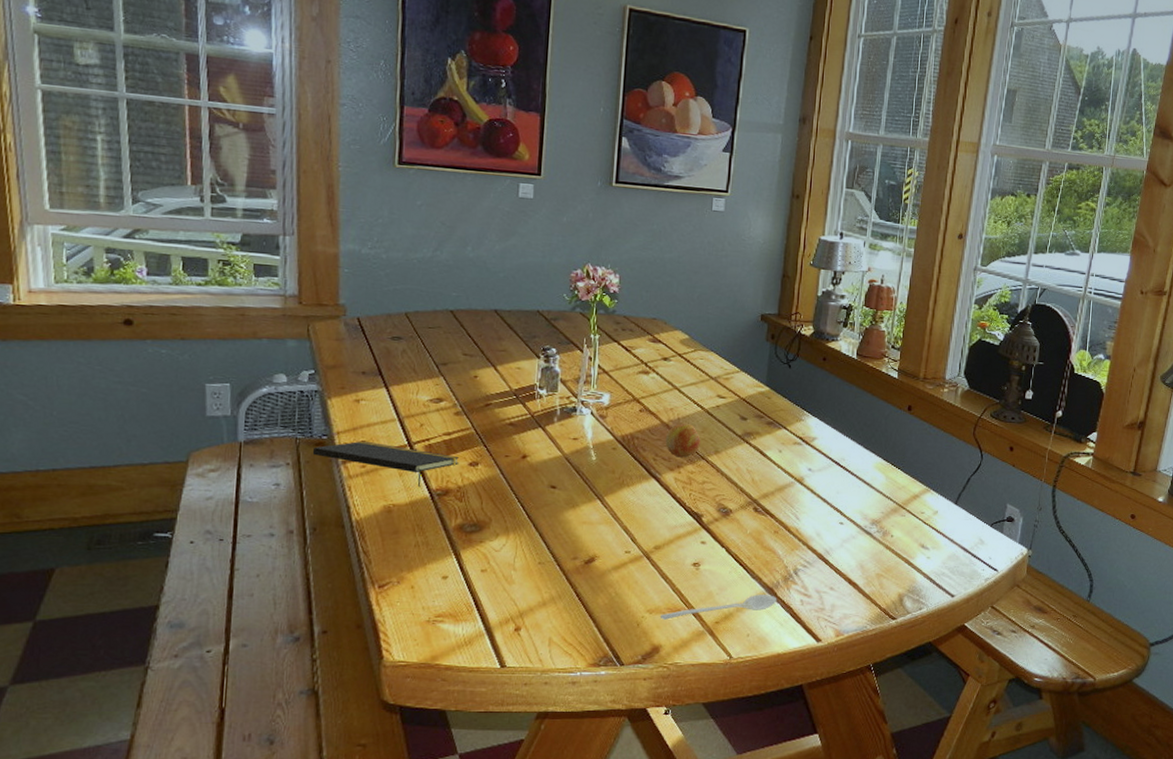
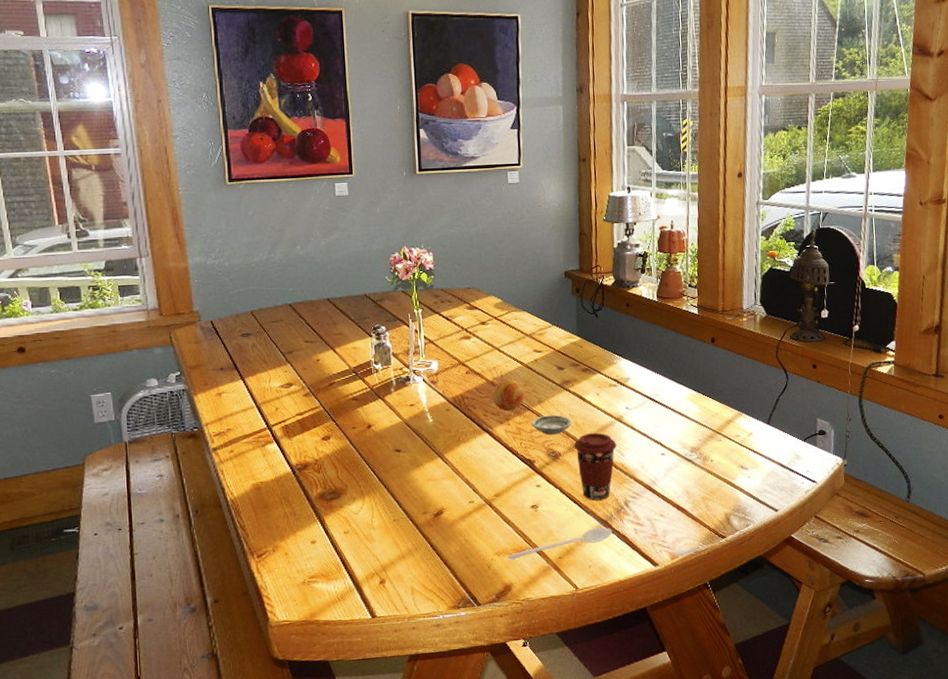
notepad: present [312,440,459,488] -> none [187,428,313,465]
saucer: none [704,467,749,490] -> present [531,415,572,435]
coffee cup: none [747,491,793,565] -> present [574,432,617,501]

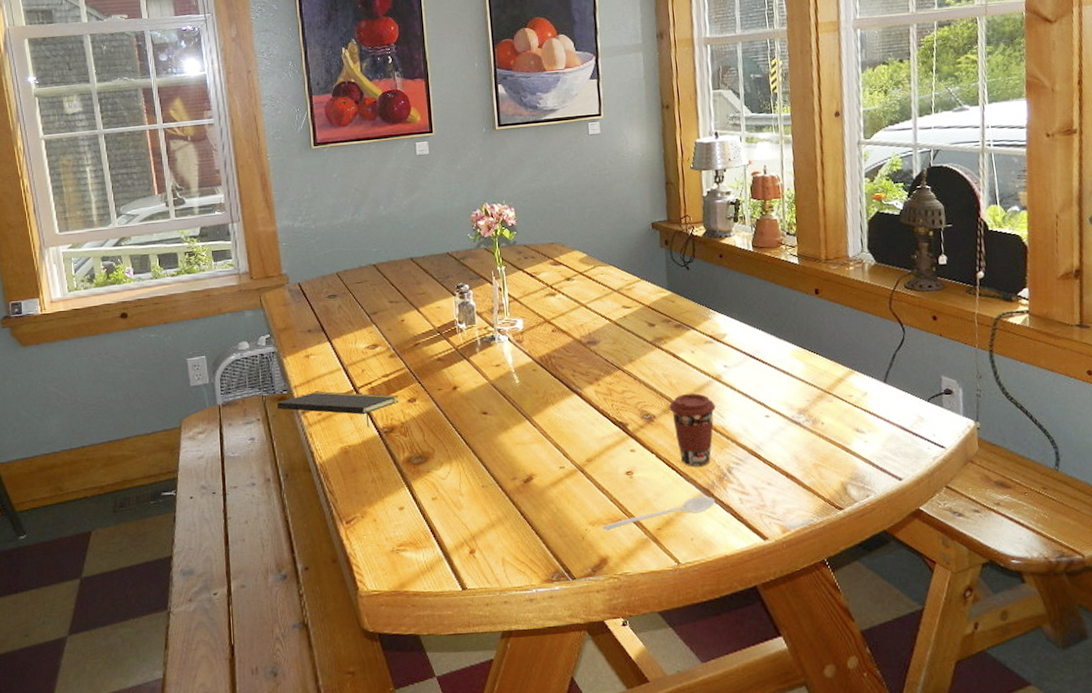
notepad: none [187,428,313,465] -> present [276,391,399,428]
fruit: present [492,379,524,411] -> none [580,337,614,371]
saucer: present [531,415,572,435] -> none [622,374,666,396]

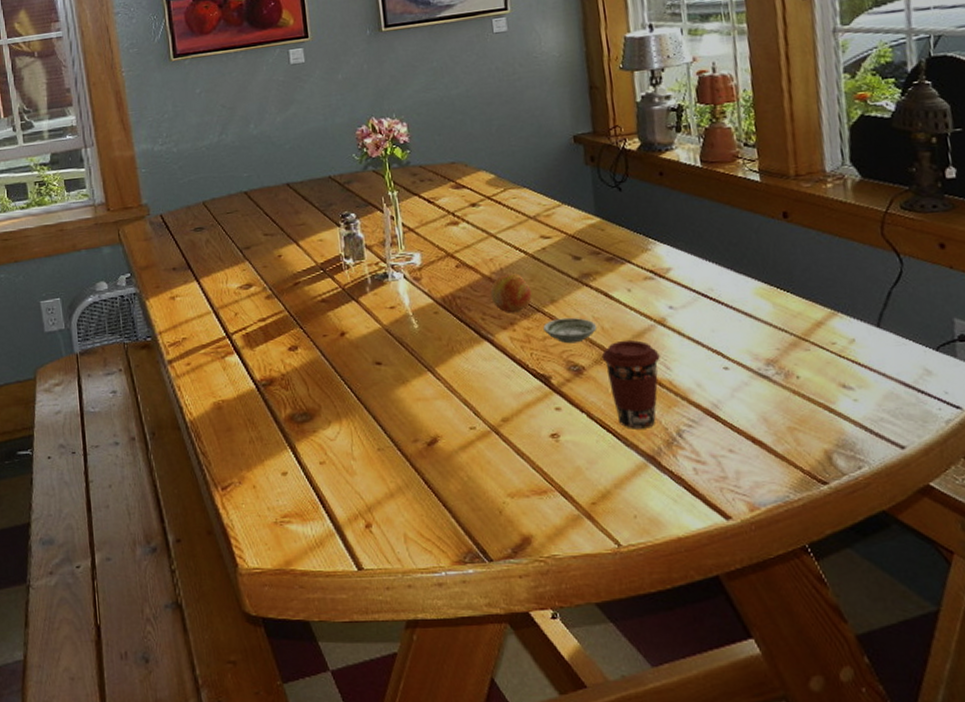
notepad: present [276,391,399,428] -> none [140,337,278,380]
fruit: none [580,337,614,371] -> present [490,273,532,313]
stirrer: present [603,496,716,531] -> none [525,465,663,504]
saucer: none [622,374,666,396] -> present [543,317,598,344]

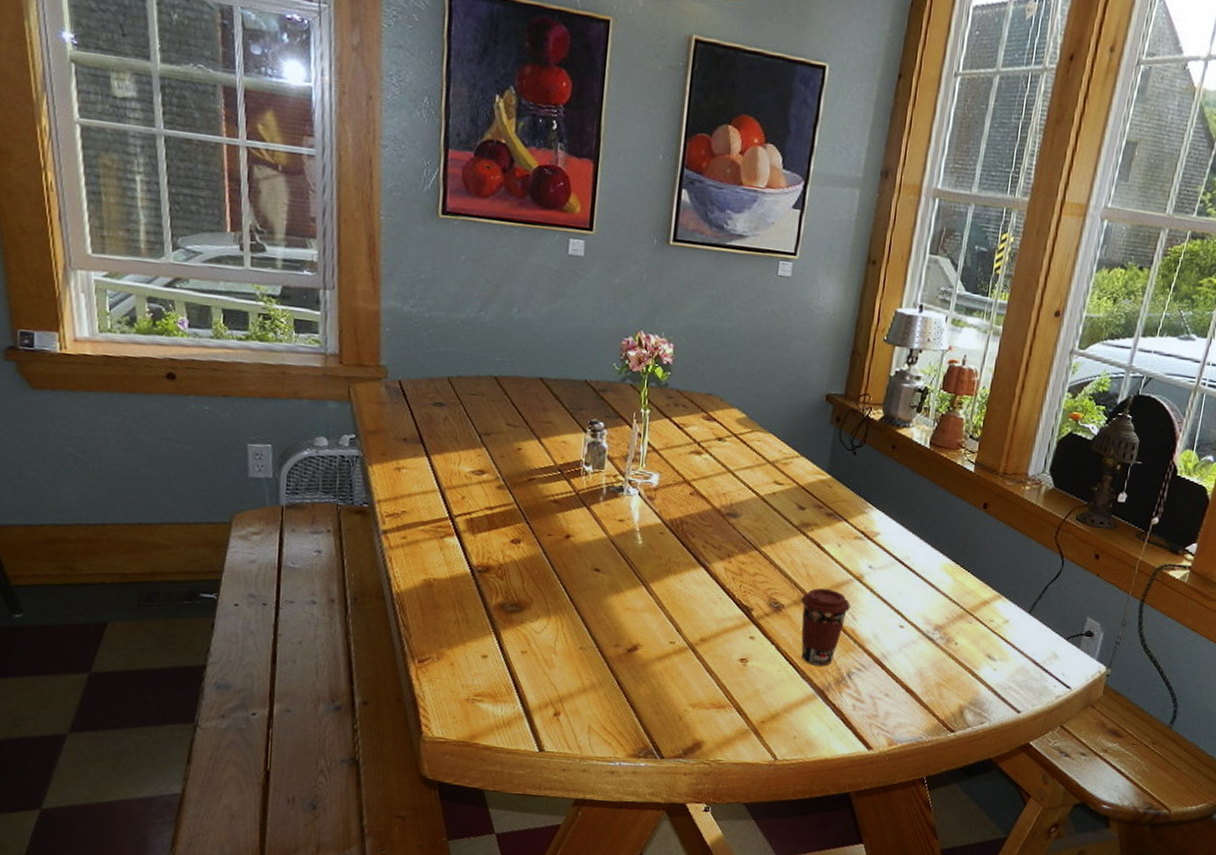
fruit: present [490,273,532,313] -> none [716,510,754,547]
saucer: present [543,317,598,344] -> none [756,558,804,584]

